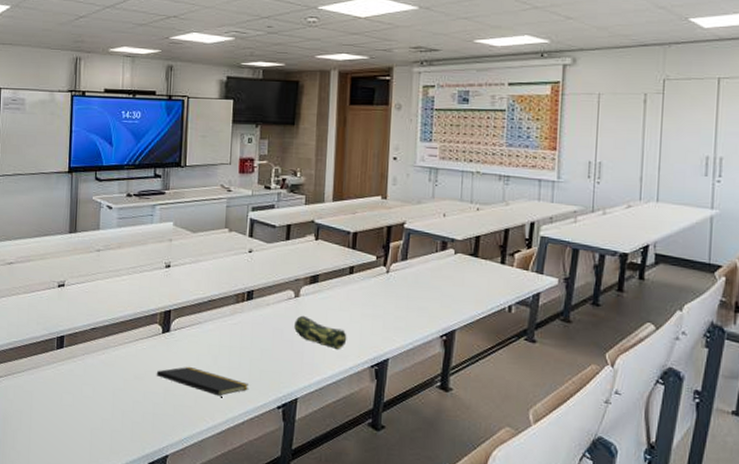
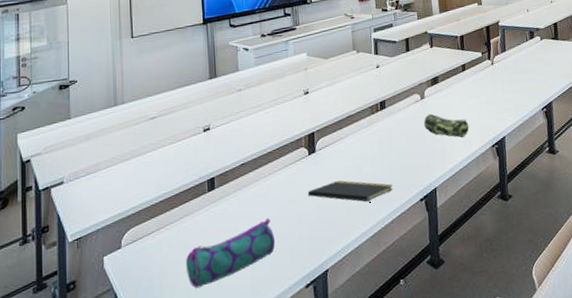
pencil case: none [29,388,118,442] -> present [186,217,276,289]

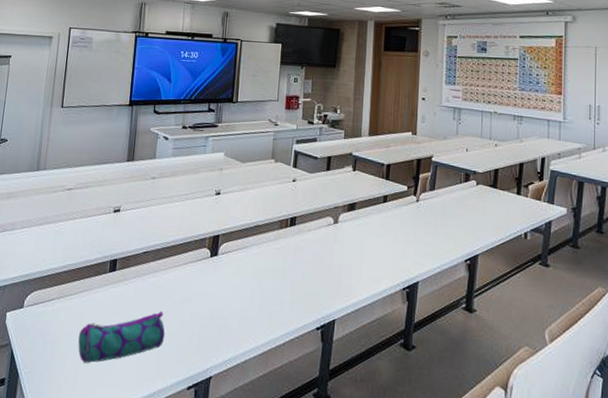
notepad: present [307,180,393,203] -> none [203,289,290,320]
pencil case: present [424,113,469,138] -> none [333,240,381,274]

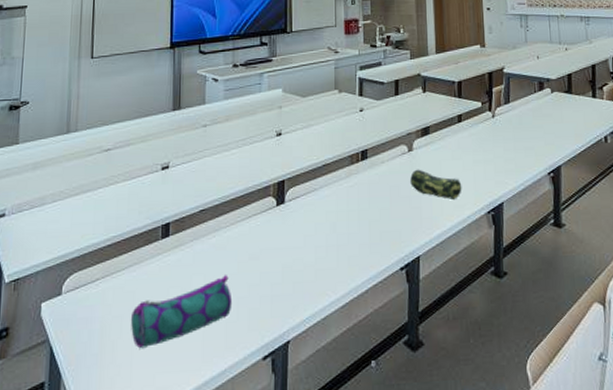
pencil case: none [333,240,381,274] -> present [410,169,462,201]

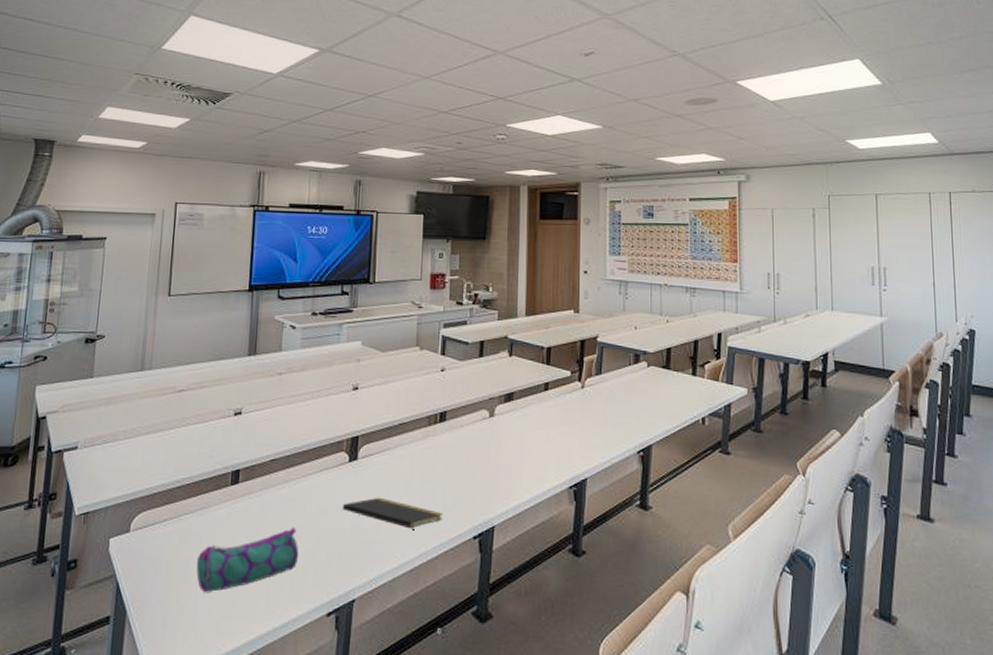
notepad: none [272,237,369,267] -> present [342,497,442,531]
pencil case: present [410,169,462,201] -> none [489,436,544,472]

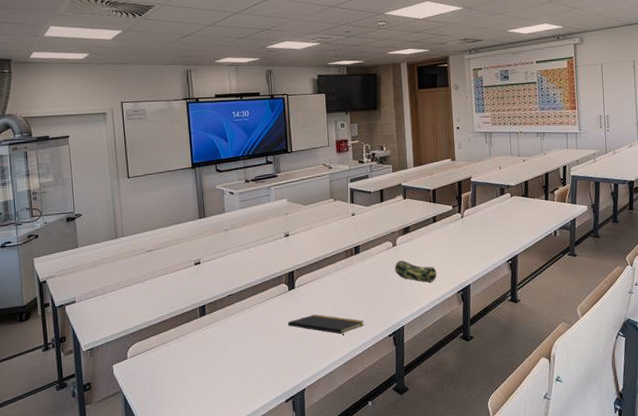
pencil case: present [196,526,299,593] -> none [182,342,260,396]
pencil case: none [489,436,544,472] -> present [395,260,437,284]

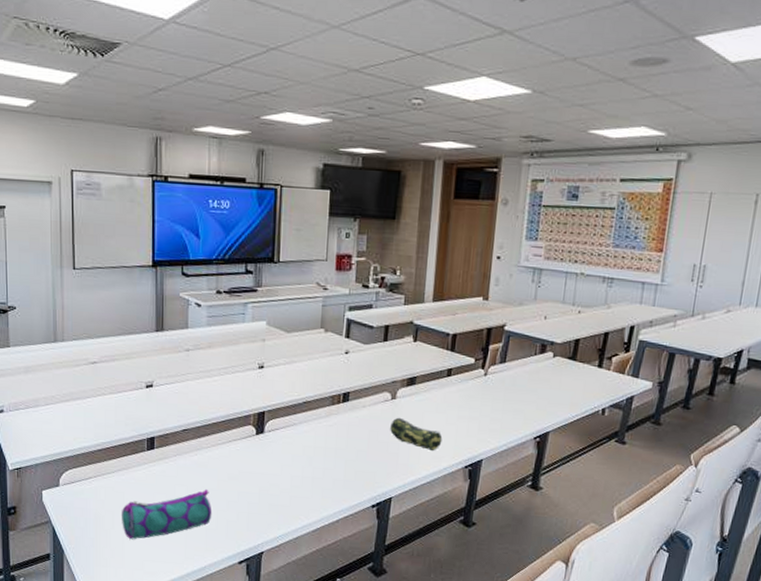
pencil case: none [182,342,260,396] -> present [122,488,212,540]
notepad: present [287,314,364,335] -> none [250,467,343,498]

